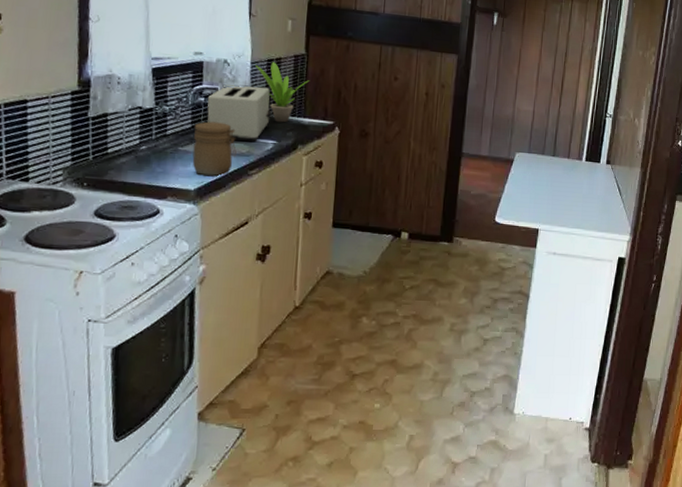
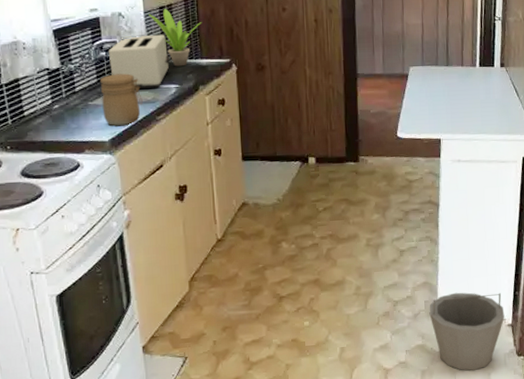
bucket: none [506,389,583,474] -> present [429,292,505,371]

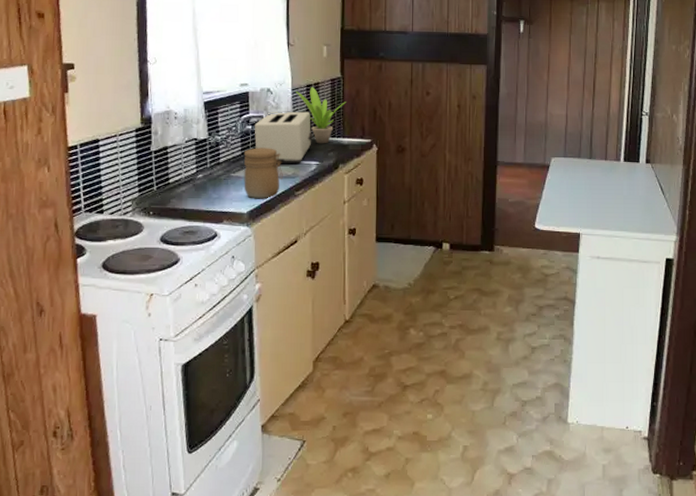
bucket: present [429,292,505,371] -> none [559,397,641,485]

